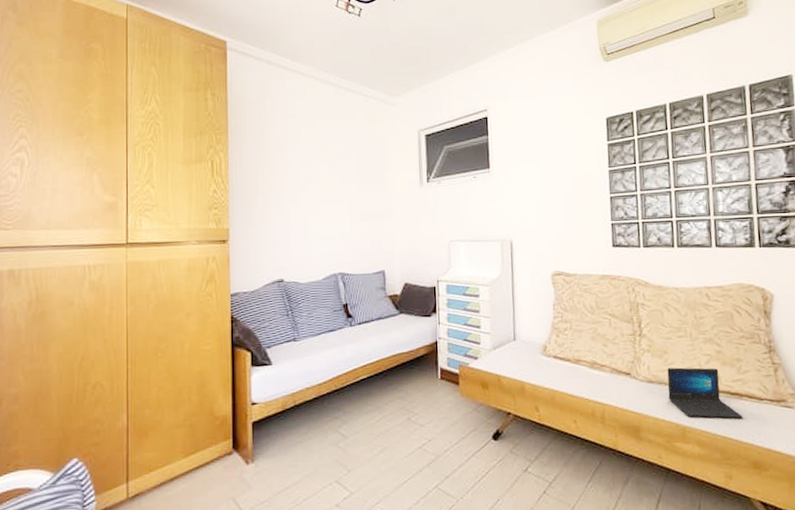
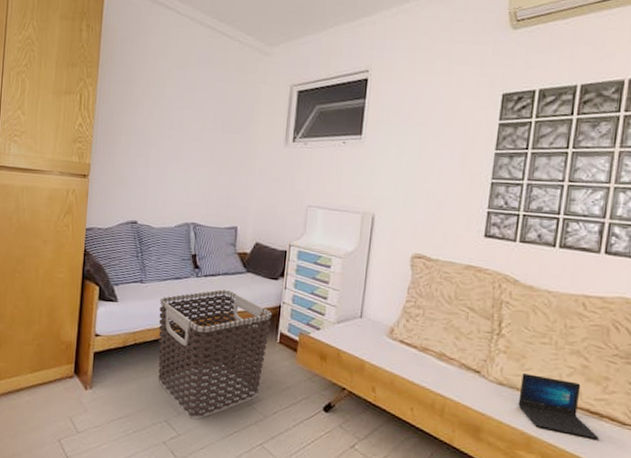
clothes hamper: none [316,334,431,473] -> present [158,289,273,419]

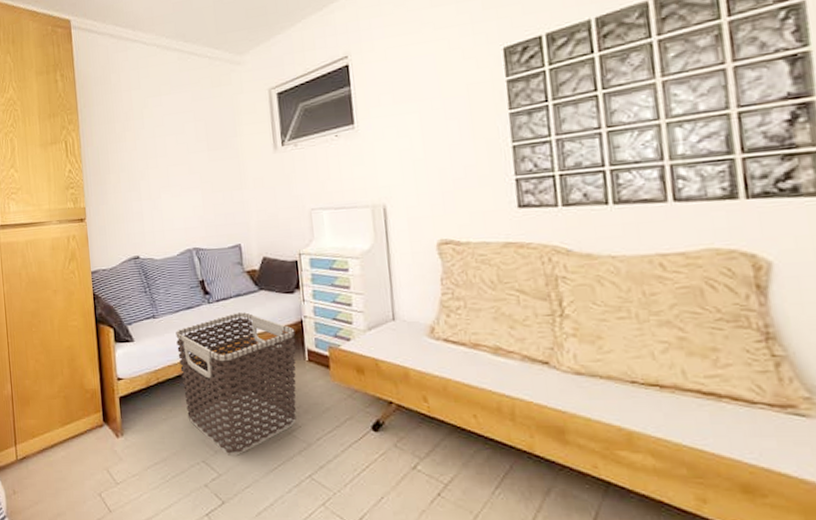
laptop: present [518,373,599,440] -> none [602,357,722,426]

